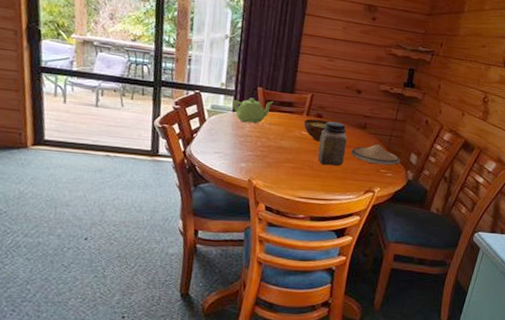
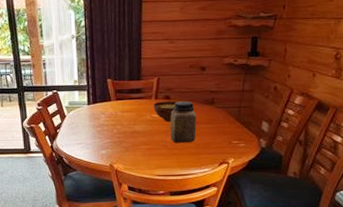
teapot: present [232,97,274,124] -> none [86,90,123,114]
plate: present [351,144,401,166] -> none [202,117,252,137]

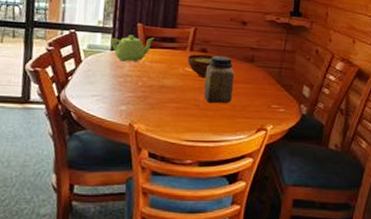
teapot: none [86,90,123,114] -> present [110,35,155,62]

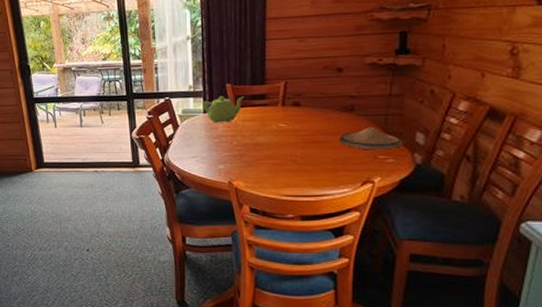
bowl: present [187,54,216,79] -> none [279,108,311,133]
jar: present [204,55,235,103] -> none [300,107,333,157]
plate: none [239,78,293,100] -> present [339,127,403,150]

